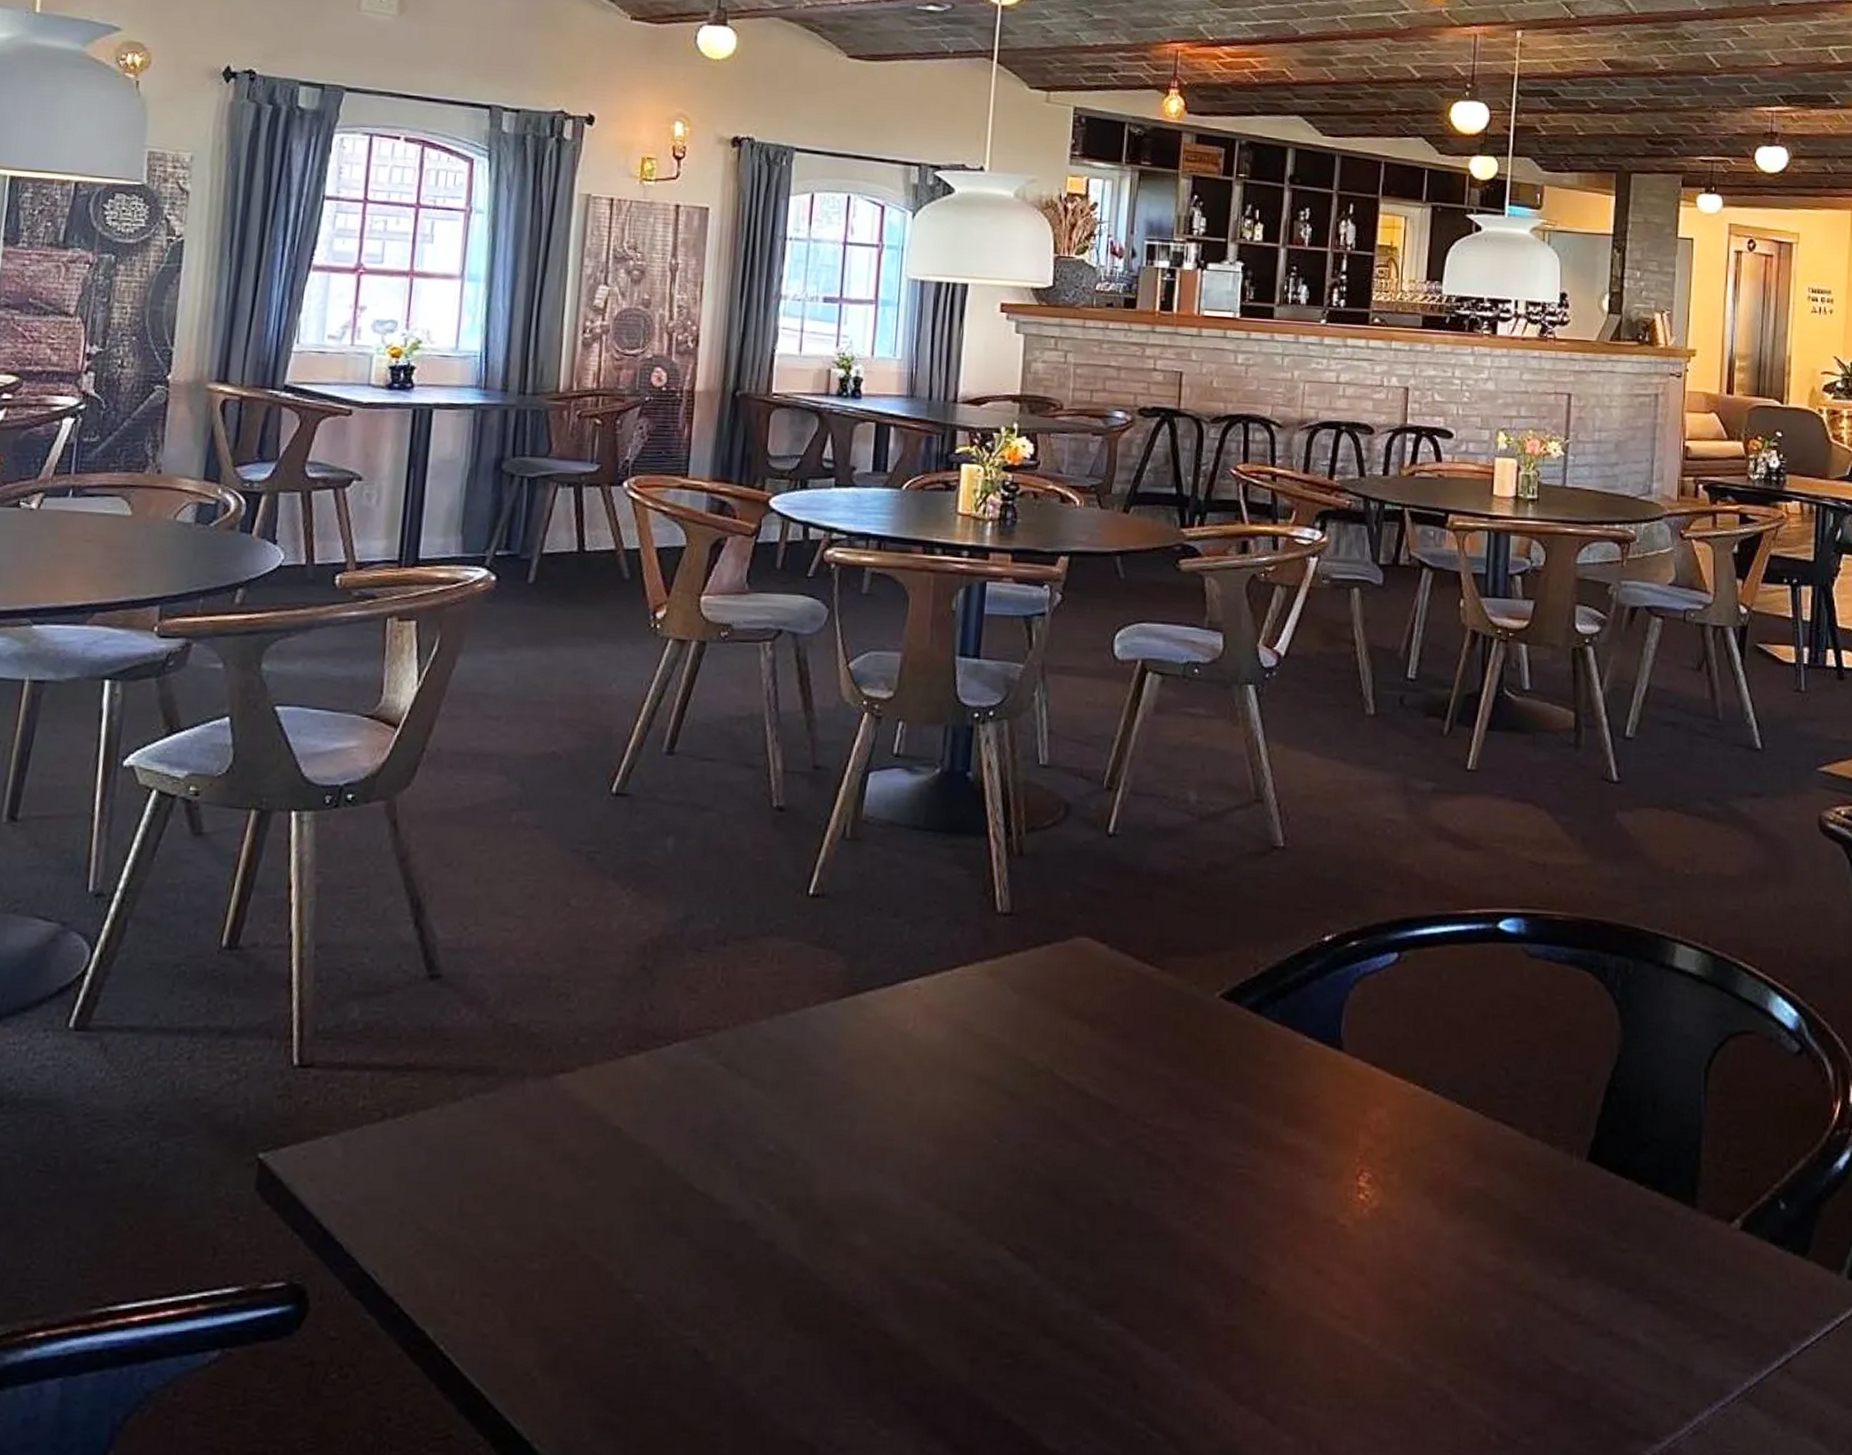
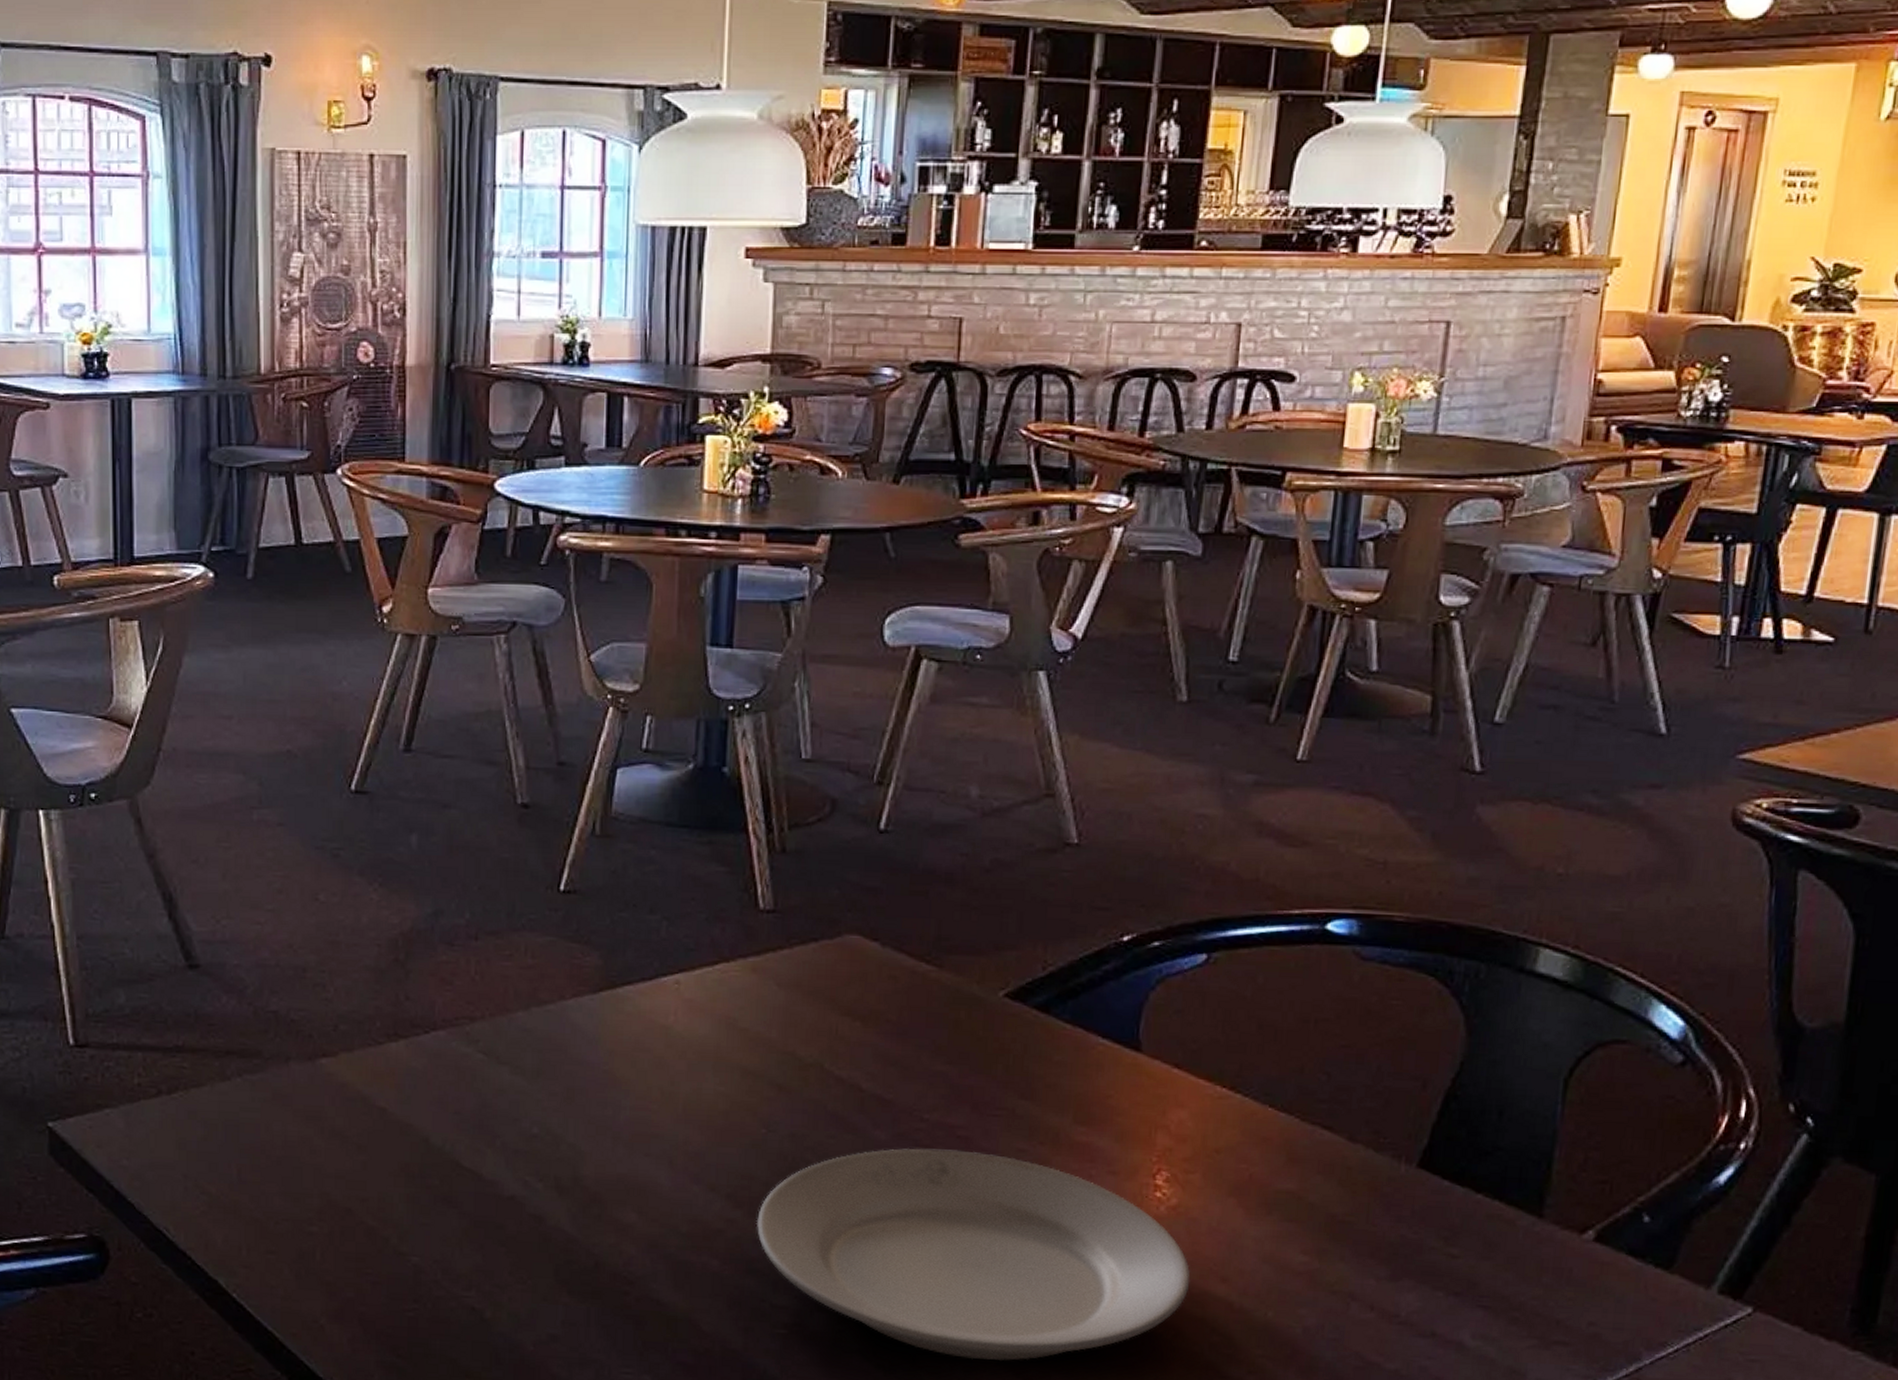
plate: none [985,1155,1393,1384] -> present [756,1147,1191,1362]

